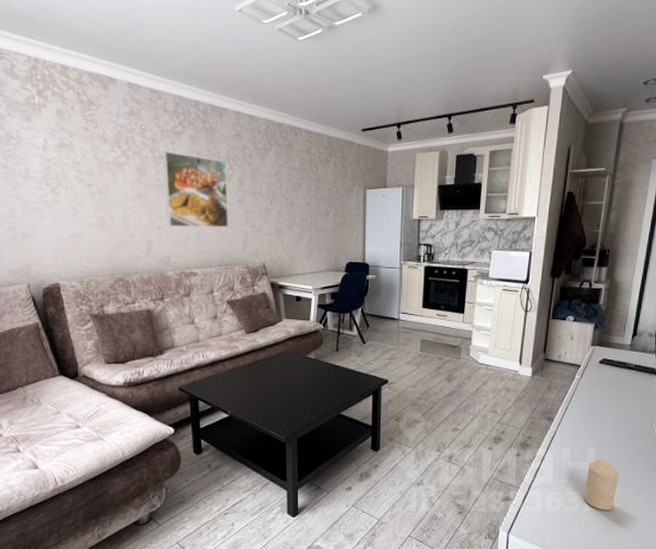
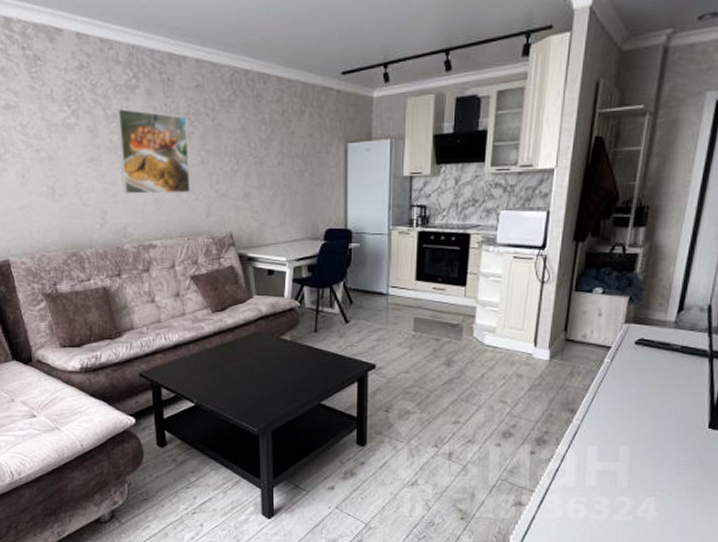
candle: present [583,459,619,511] -> none [614,459,659,520]

